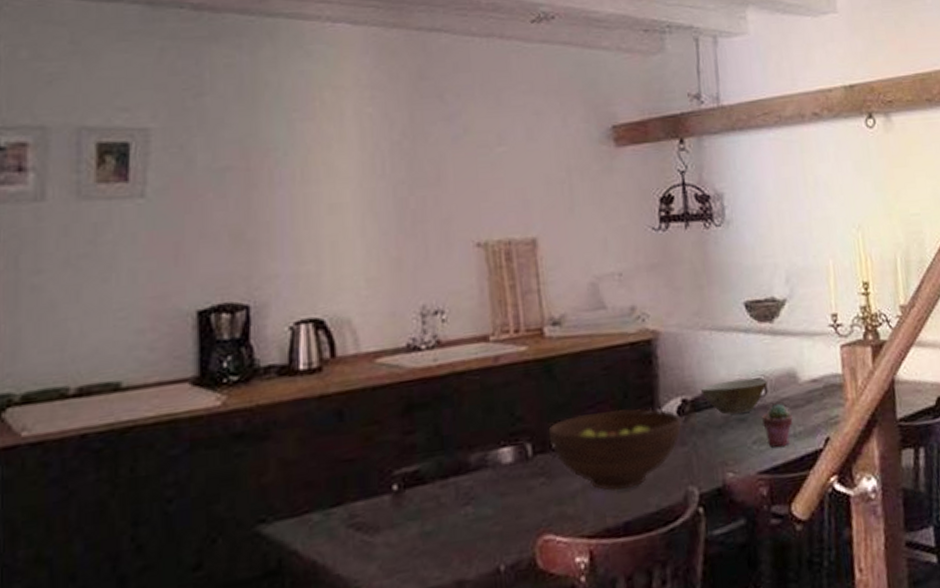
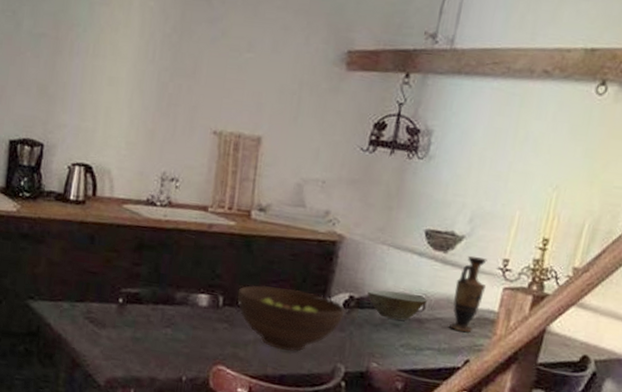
potted succulent: present [762,404,793,448] -> none [413,321,442,357]
vase: none [791,318,823,408] -> present [449,255,487,332]

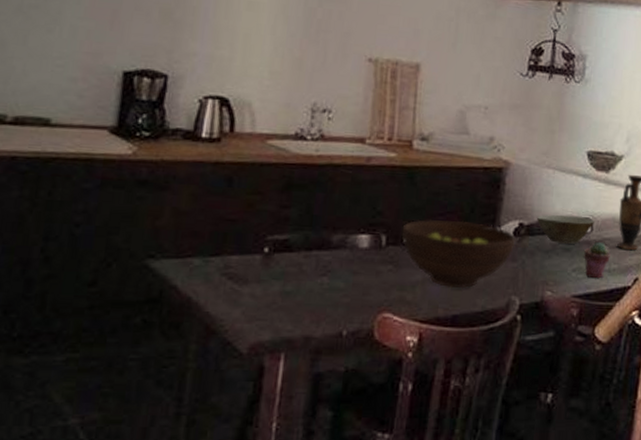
potted succulent: none [413,321,442,357] -> present [584,242,610,279]

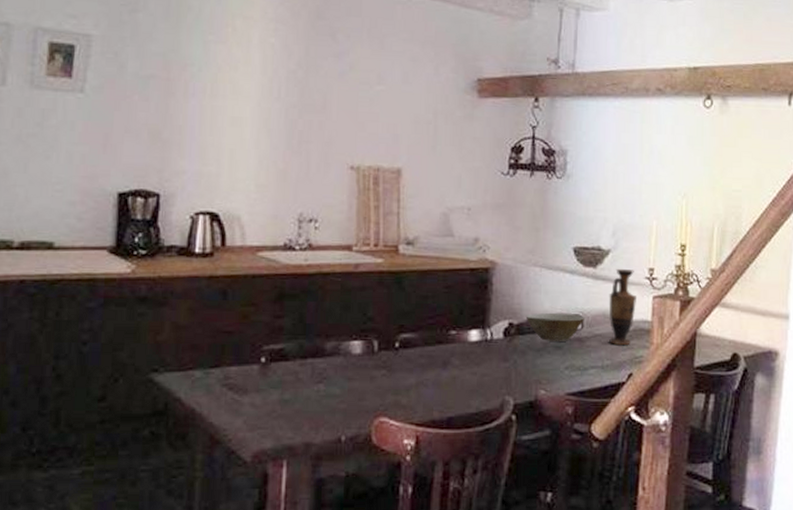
fruit bowl: present [402,220,516,289] -> none [393,323,507,391]
potted succulent: present [584,242,610,279] -> none [576,339,603,376]

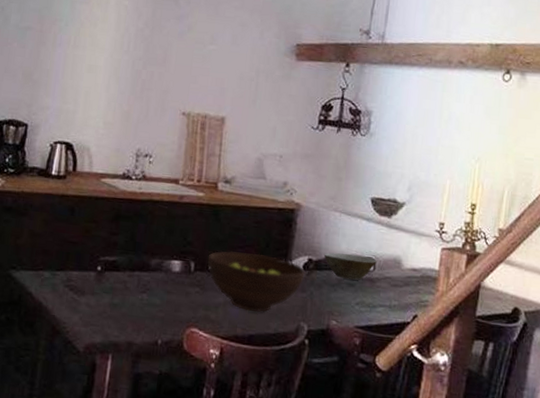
fruit bowl: none [393,323,507,391] -> present [207,251,306,313]
vase: present [609,268,636,345] -> none [398,220,426,289]

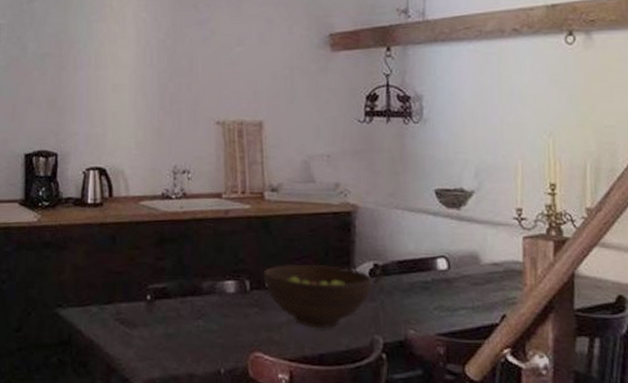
bowl: present [323,252,378,280] -> none [390,253,452,282]

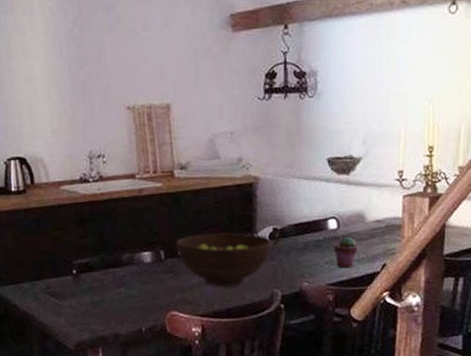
potted succulent: none [444,280,473,317] -> present [334,237,358,268]

